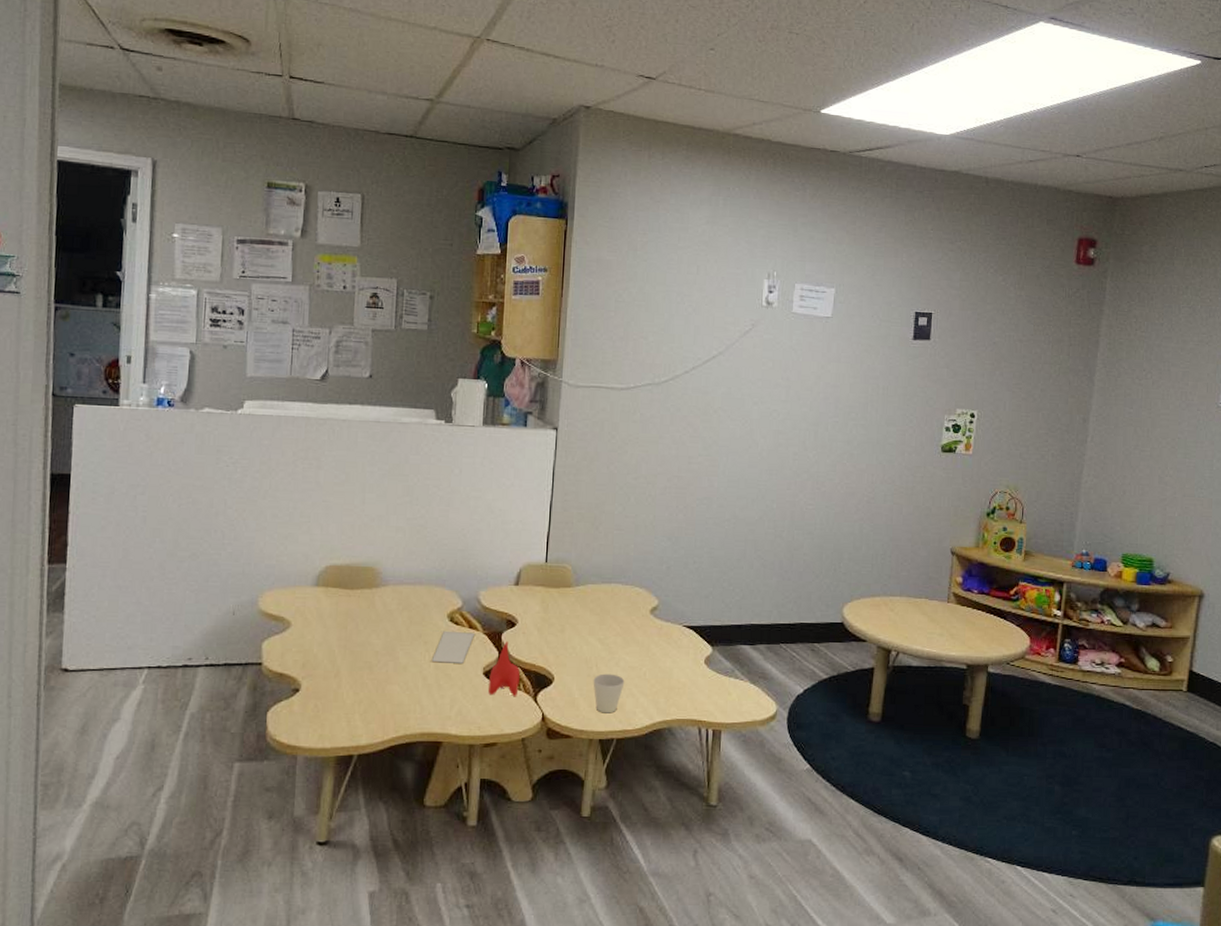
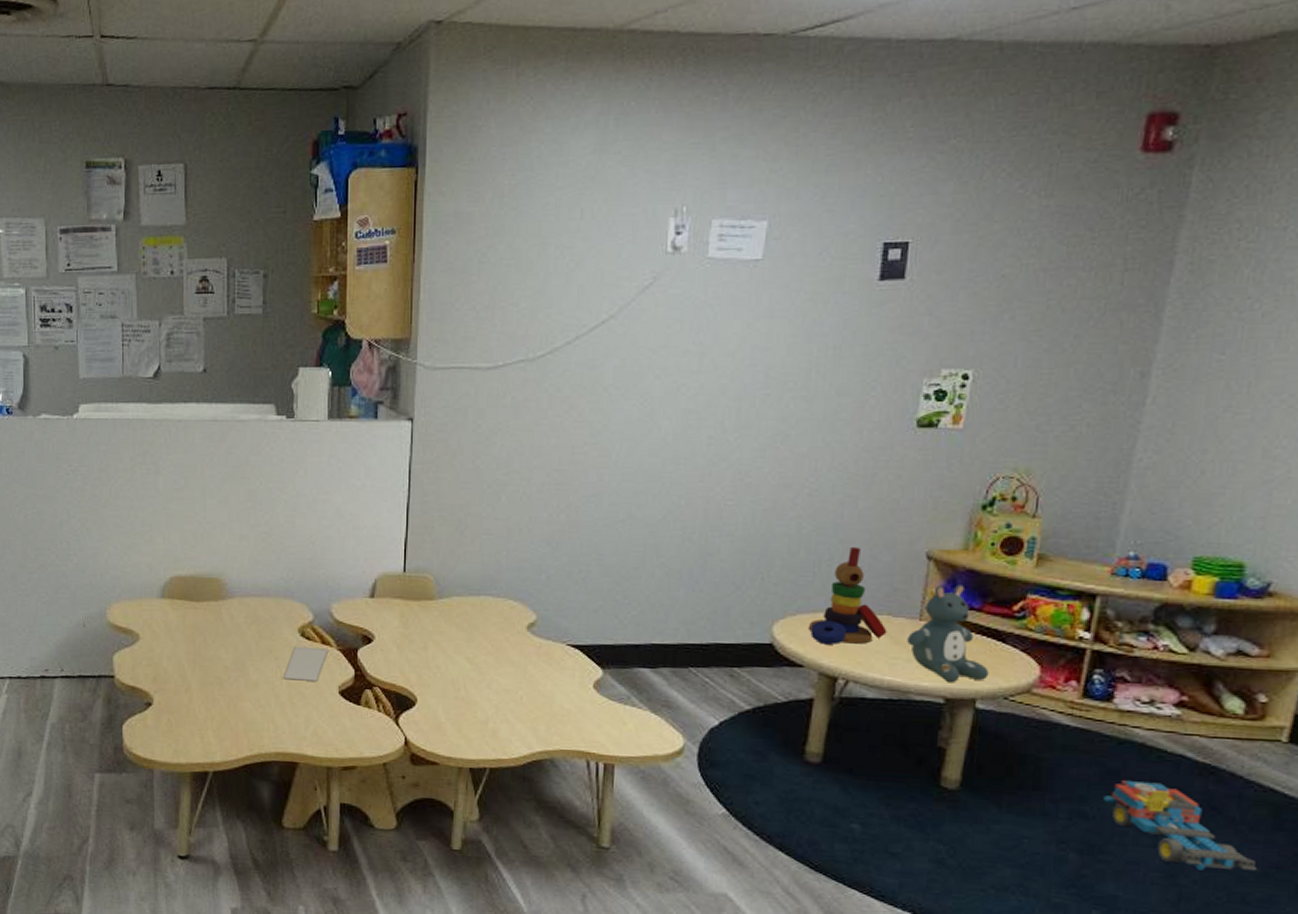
toy dinosaur: present [488,641,521,697] -> none [345,658,380,719]
cup: present [593,673,625,714] -> none [461,696,498,741]
stacking toy: none [870,543,925,623] -> present [809,546,887,645]
stuffed animal: none [939,574,996,652] -> present [907,585,989,683]
toy truck: none [1075,726,1174,793] -> present [1103,781,1257,871]

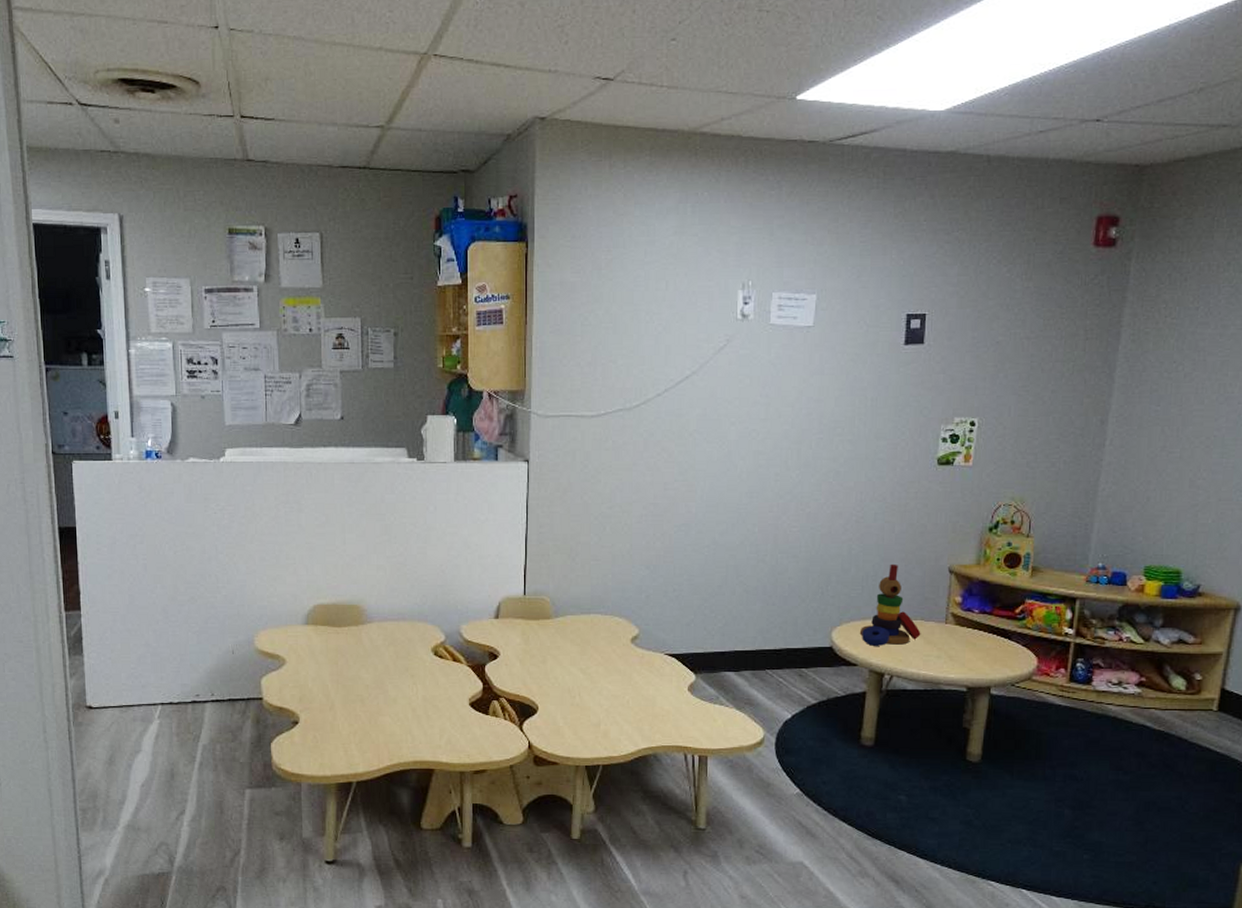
paper: present [280,645,328,681] -> none [416,664,459,695]
stuffed animal: present [907,585,989,683] -> none [937,593,1000,674]
toy truck: present [1103,781,1257,871] -> none [1088,748,1200,817]

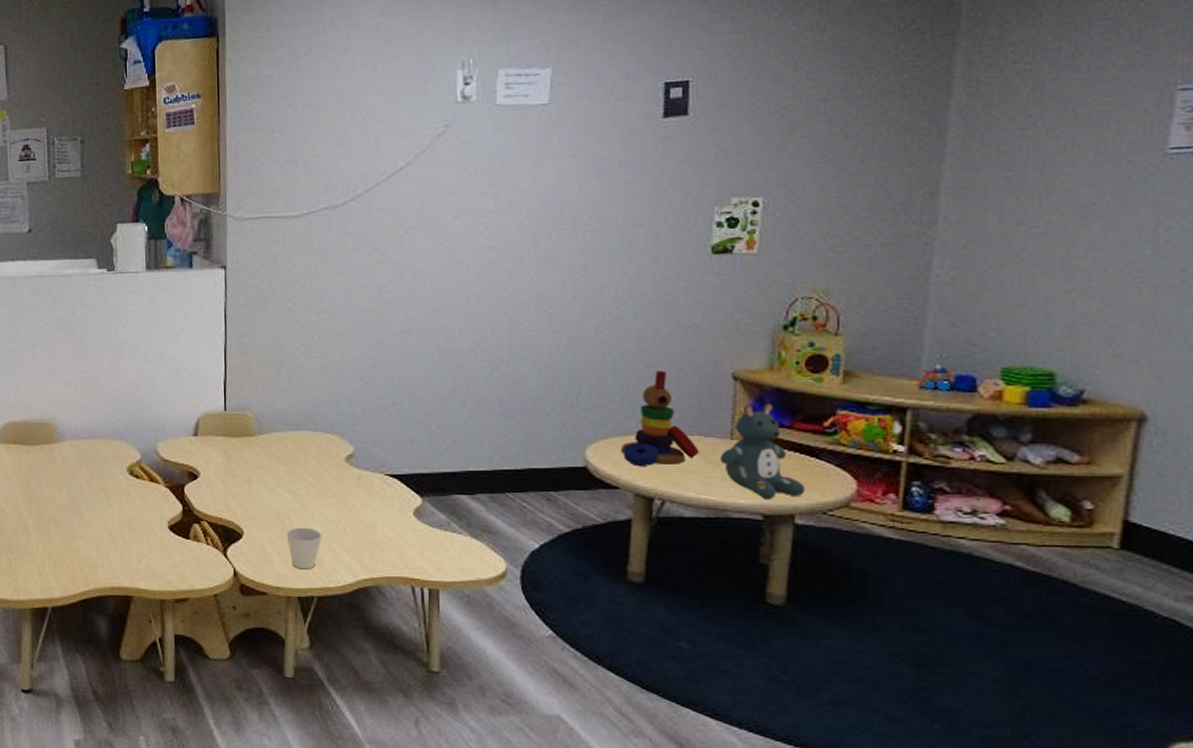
cup: none [576,702,608,741] -> present [286,527,322,570]
stuffed animal: none [937,593,1000,674] -> present [720,404,805,500]

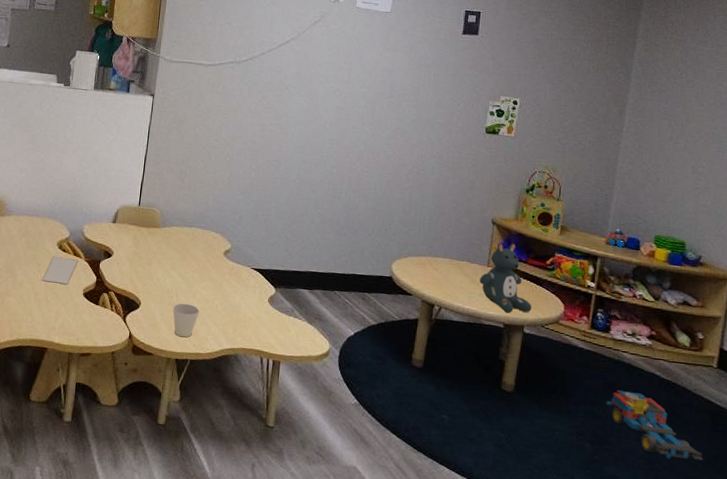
paper: none [111,484,156,518] -> present [42,254,78,284]
stacking toy: present [622,370,699,466] -> none [416,211,467,281]
toy truck: none [934,592,1101,681] -> present [606,390,703,461]

